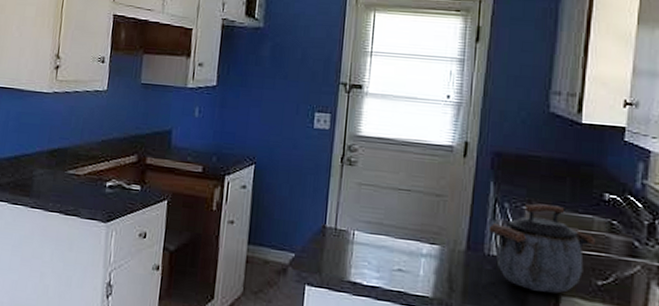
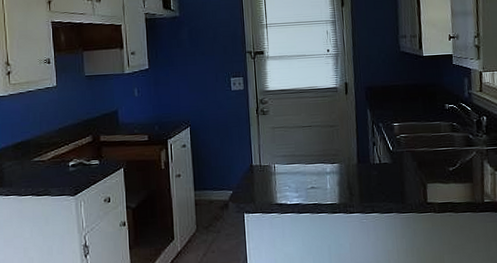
kettle: present [488,203,596,294] -> none [371,119,445,184]

